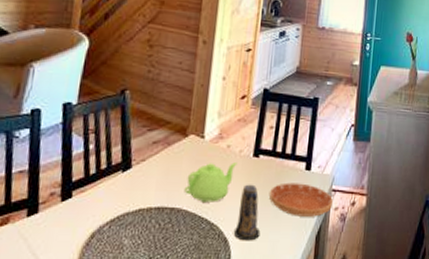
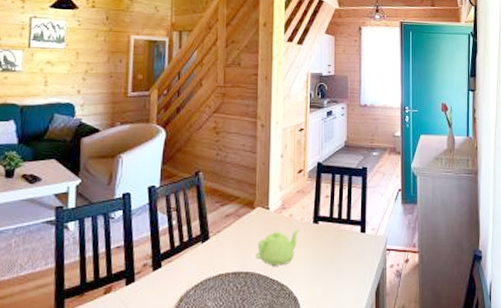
candle: present [233,184,261,241] -> none [301,248,326,299]
saucer: present [269,182,334,217] -> none [331,244,389,275]

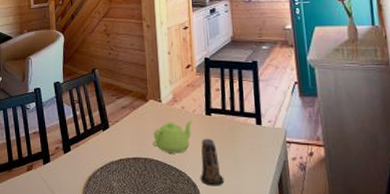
candle: none [301,248,326,299] -> present [200,138,225,186]

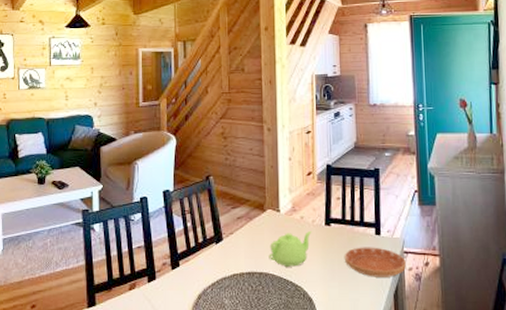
candle: present [200,138,225,186] -> none [316,250,341,300]
saucer: none [227,136,290,166] -> present [345,247,407,277]

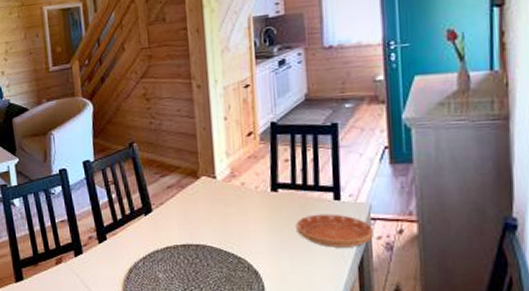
teapot: present [269,231,312,267] -> none [205,199,255,238]

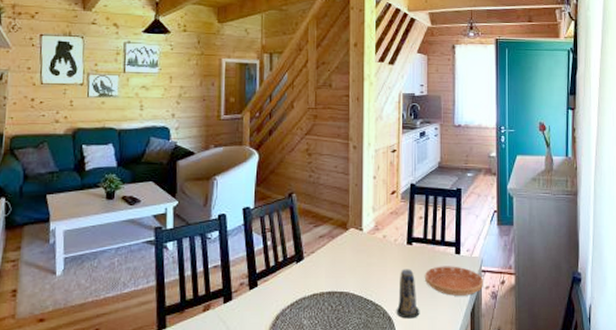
candle: none [263,218,293,273] -> present [396,269,420,319]

